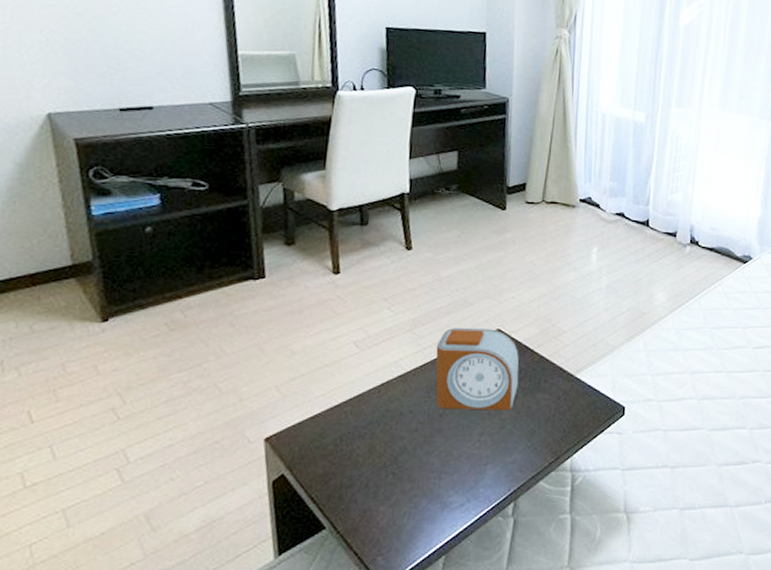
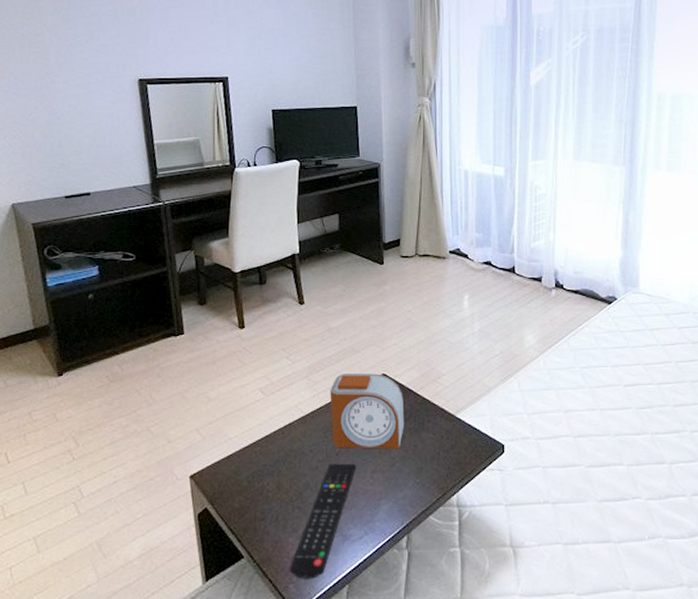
remote control: none [378,425,462,551] -> present [289,463,356,579]

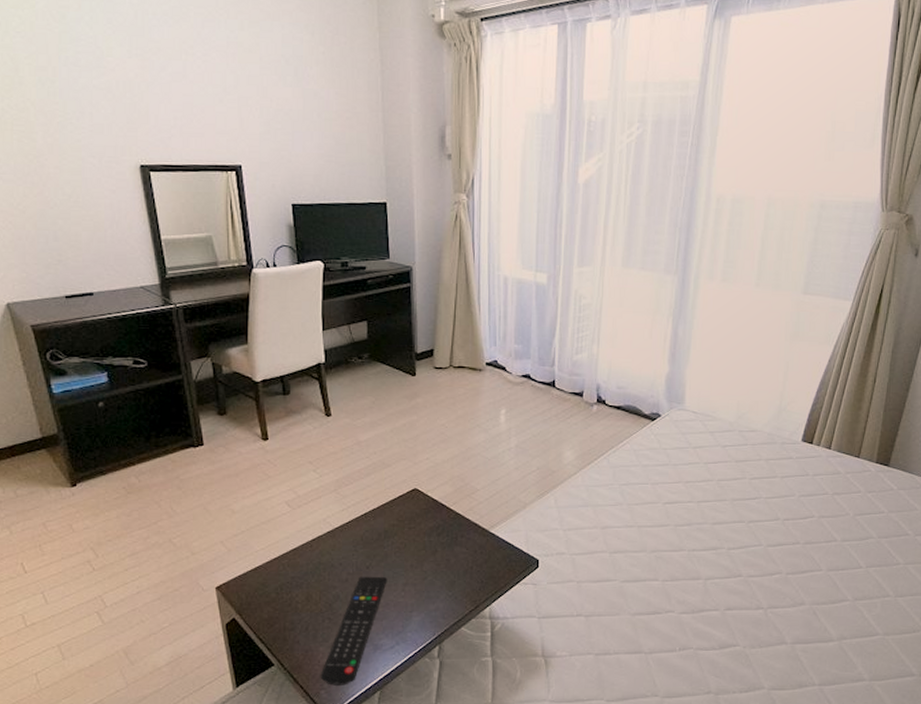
alarm clock: present [330,373,405,449] -> none [359,488,437,563]

